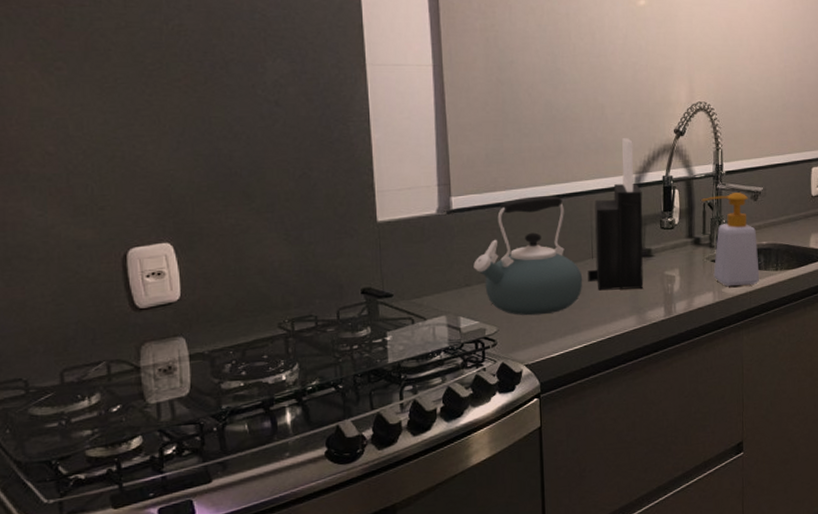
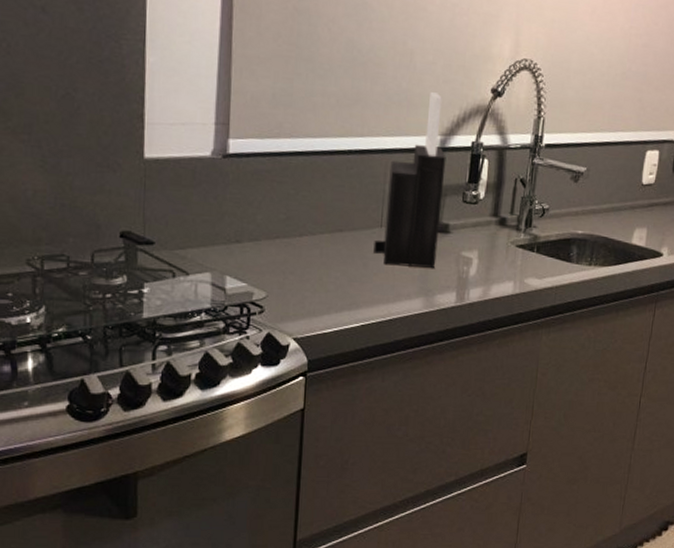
kettle: present [473,196,583,316] -> none [247,148,368,285]
soap bottle: present [701,192,760,286] -> none [513,170,572,279]

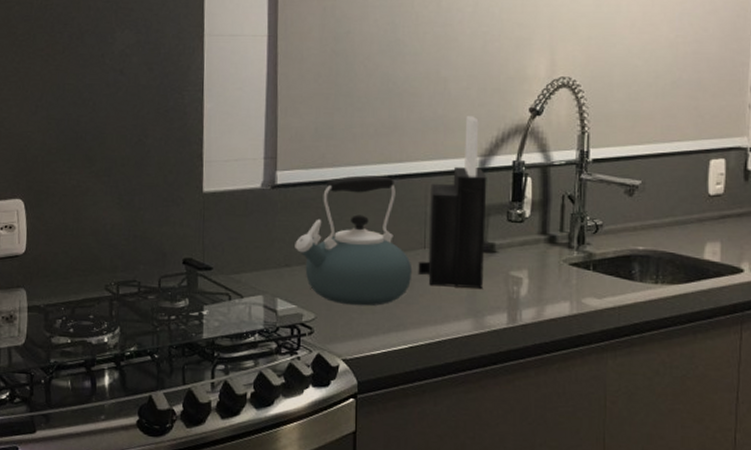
kettle: none [247,148,368,285] -> present [295,175,413,306]

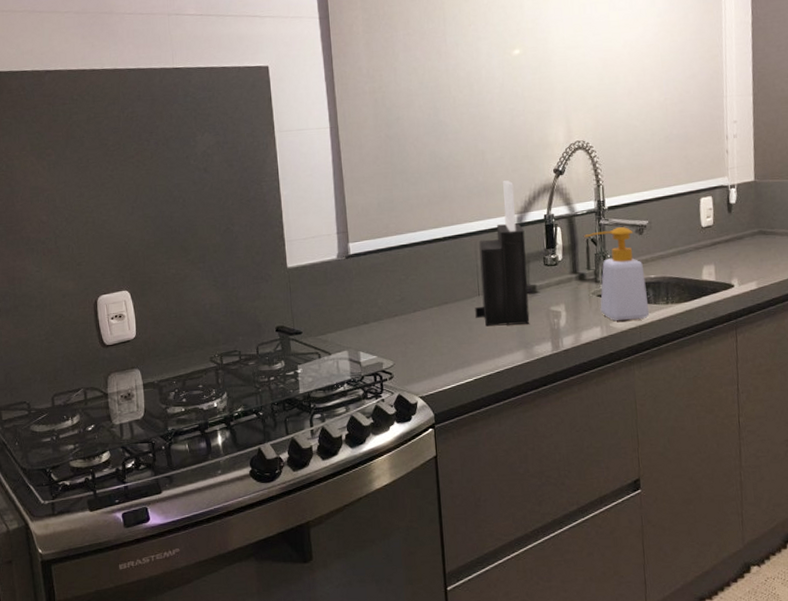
kettle: present [295,175,413,306] -> none [370,238,471,351]
soap bottle: none [559,185,633,298] -> present [584,227,650,321]

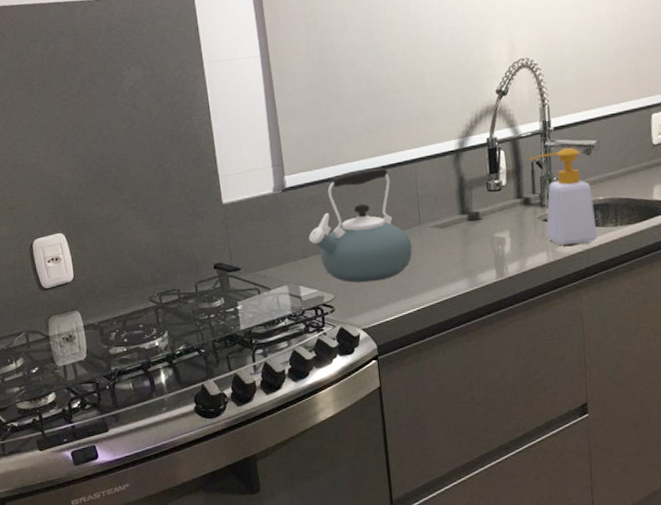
kettle: none [370,238,471,351] -> present [309,167,412,283]
knife block: present [475,180,530,327] -> none [416,104,473,256]

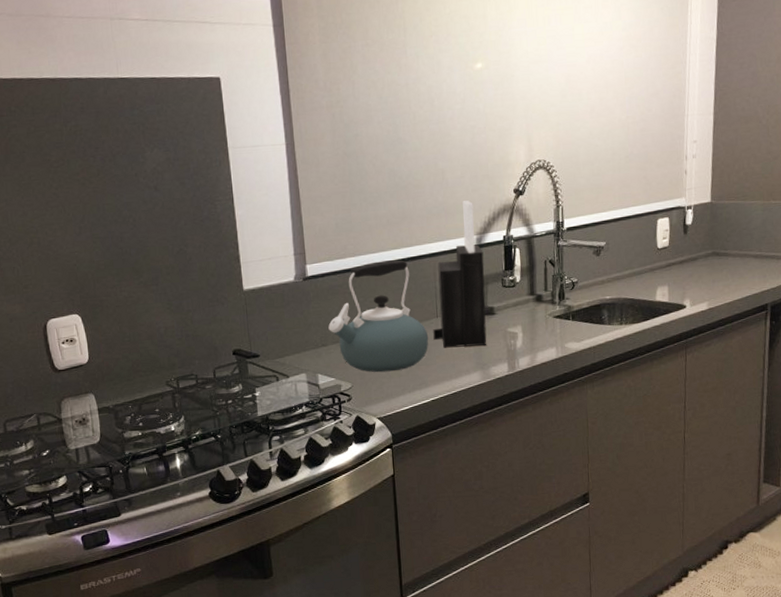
knife block: none [416,104,473,256] -> present [433,200,487,348]
soap bottle: present [529,148,598,245] -> none [542,248,604,341]

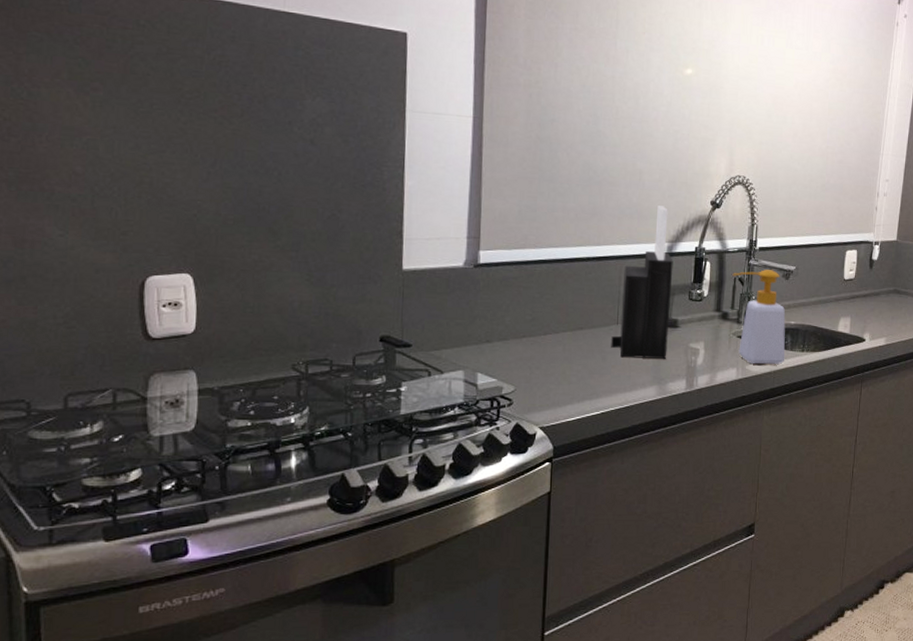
kettle: present [328,260,429,373] -> none [496,257,606,378]
soap bottle: none [542,248,604,341] -> present [732,270,786,364]

